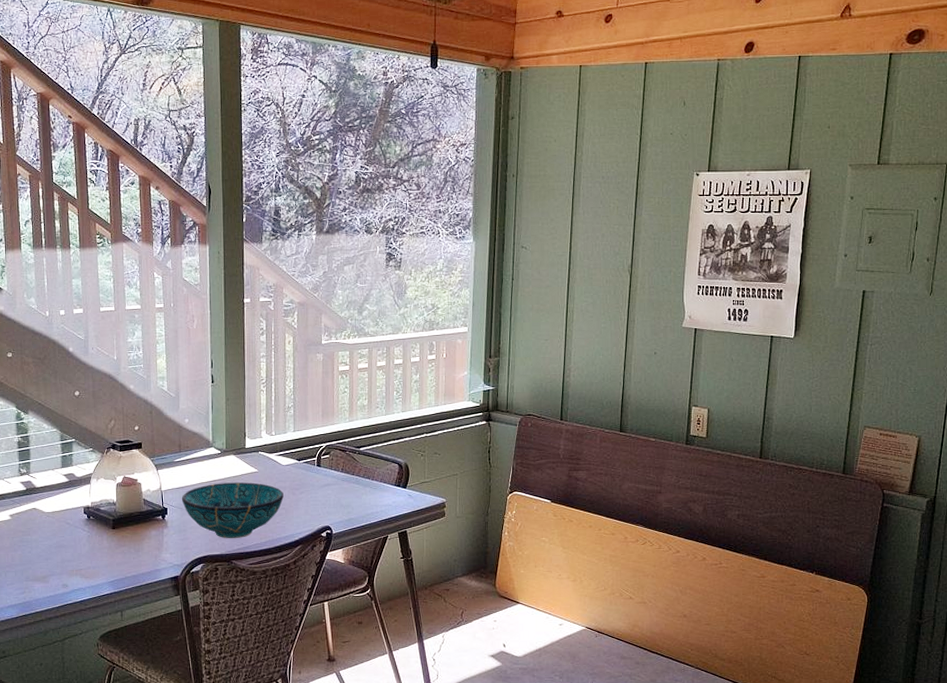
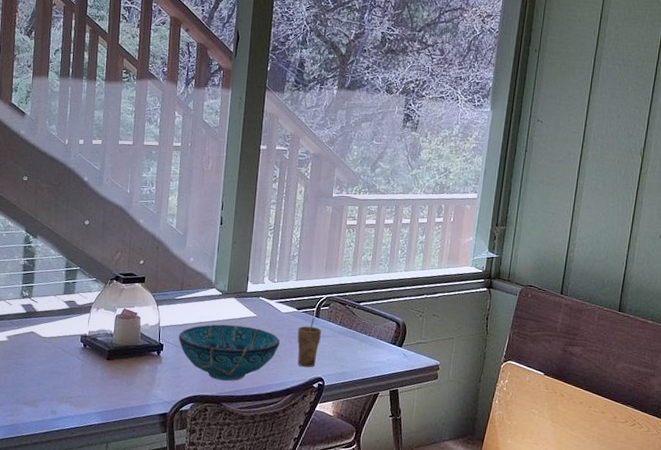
cup: none [300,467,325,518] -> present [297,318,322,368]

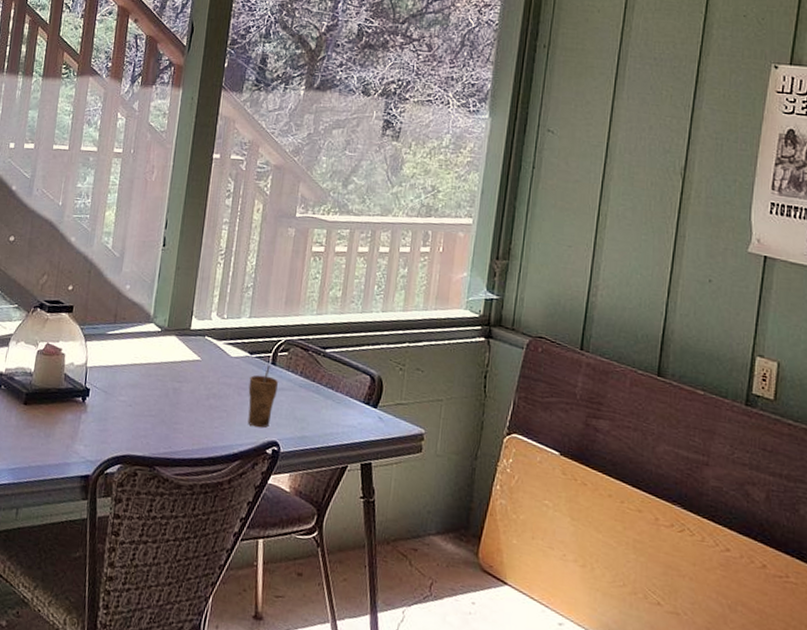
bowl: present [178,324,280,382] -> none [107,367,228,440]

